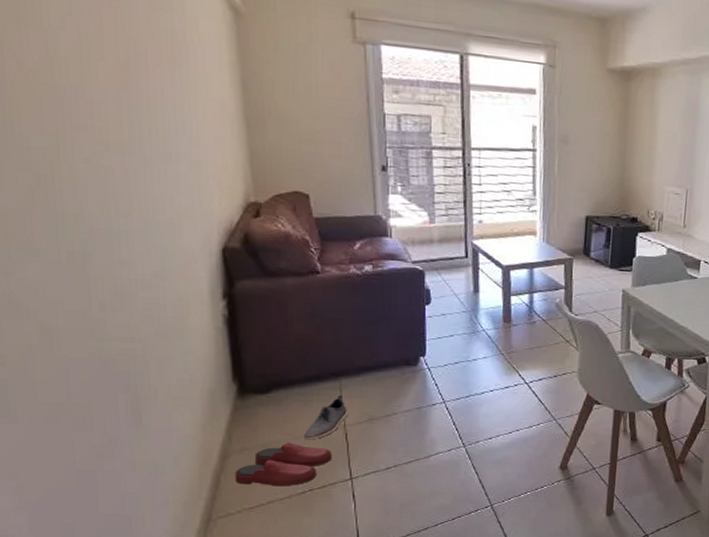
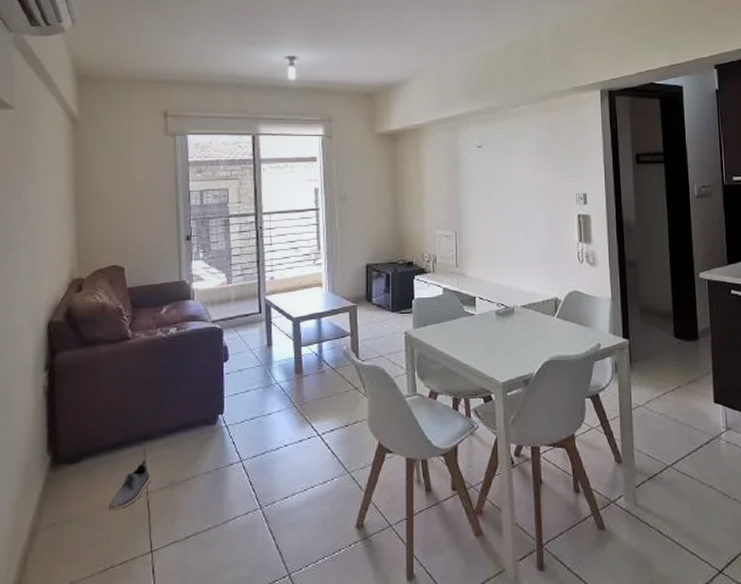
slippers: present [234,442,332,487] -> none [41,514,134,565]

